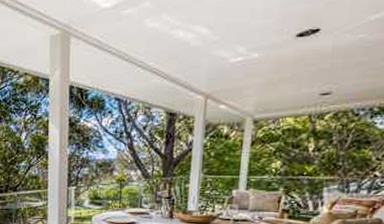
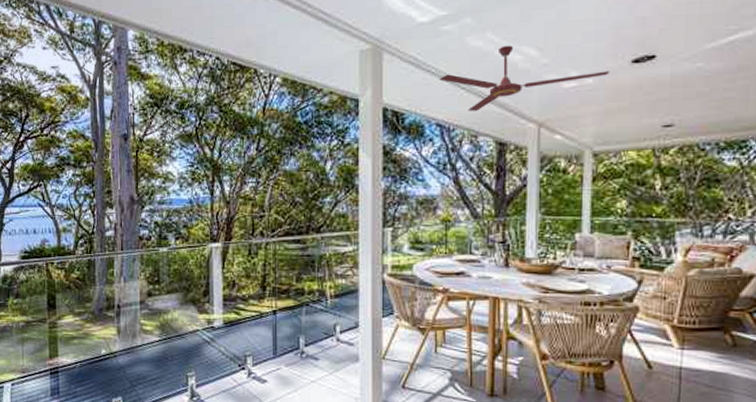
ceiling fan: none [119,25,275,86] -> present [439,45,610,111]

